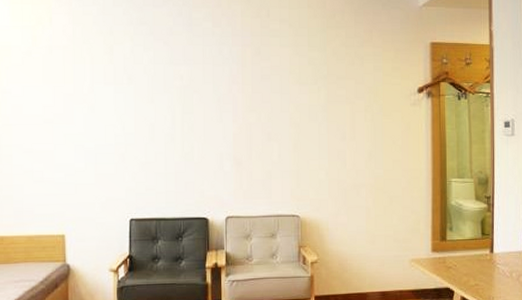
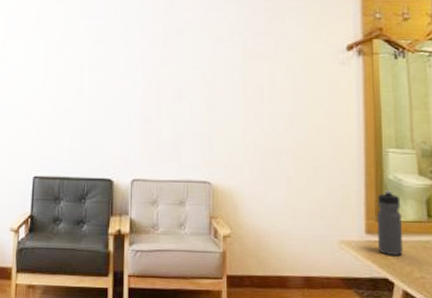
water bottle: none [441,214,462,268] -> present [376,190,404,255]

